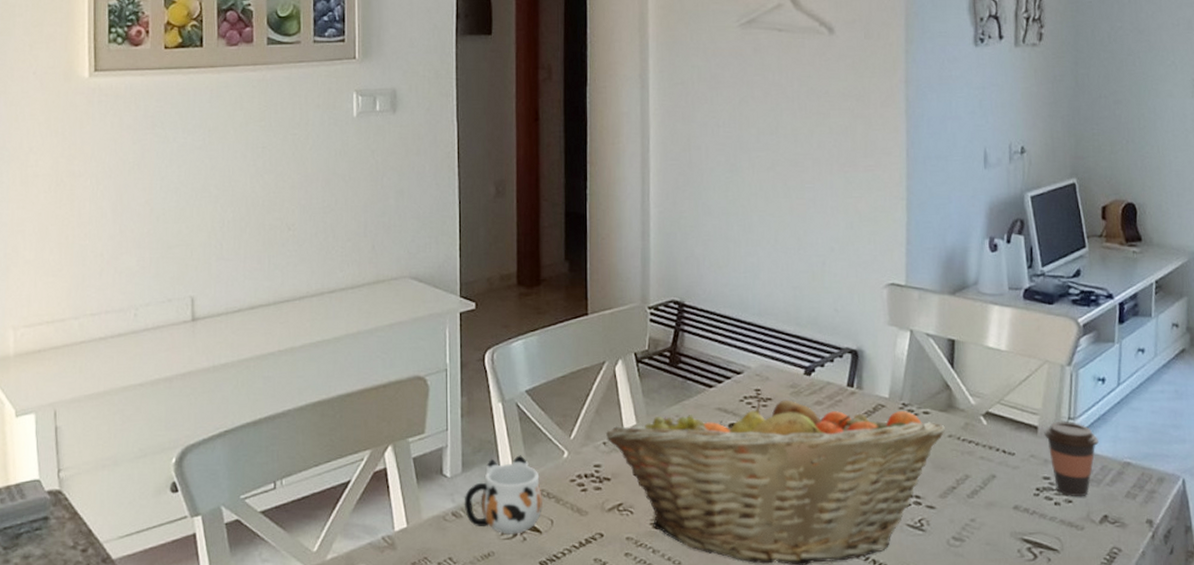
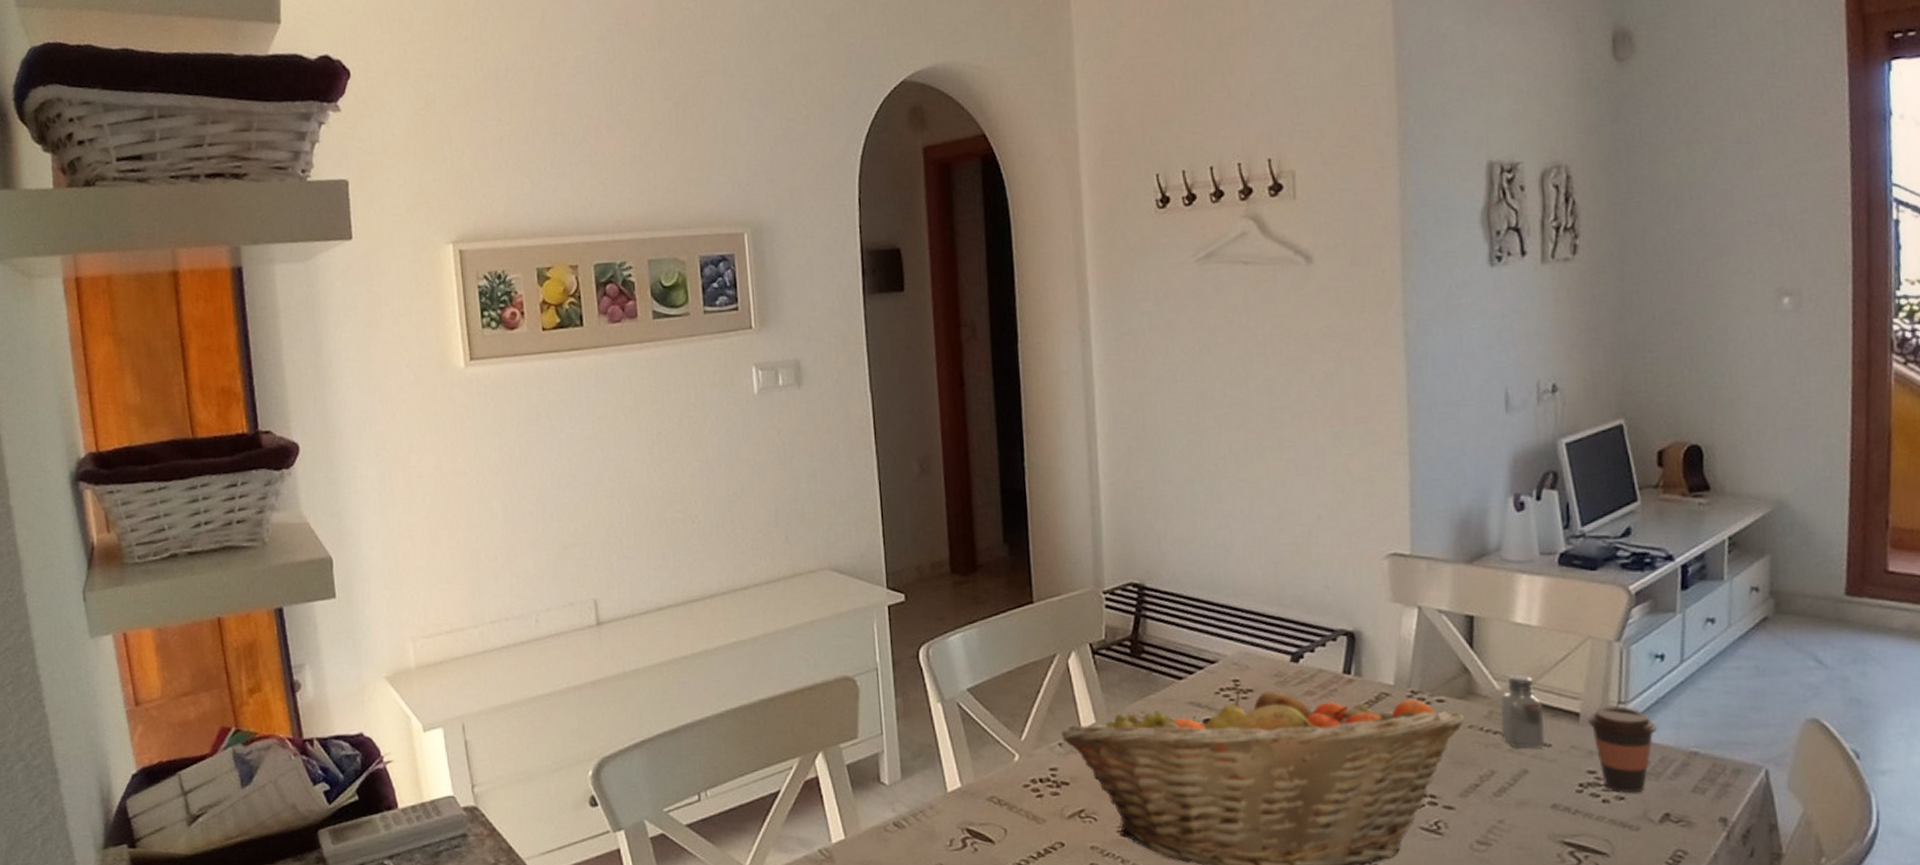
mug: present [464,455,544,535] -> none [905,759,995,845]
saltshaker: none [974,391,1010,456] -> present [1500,674,1545,748]

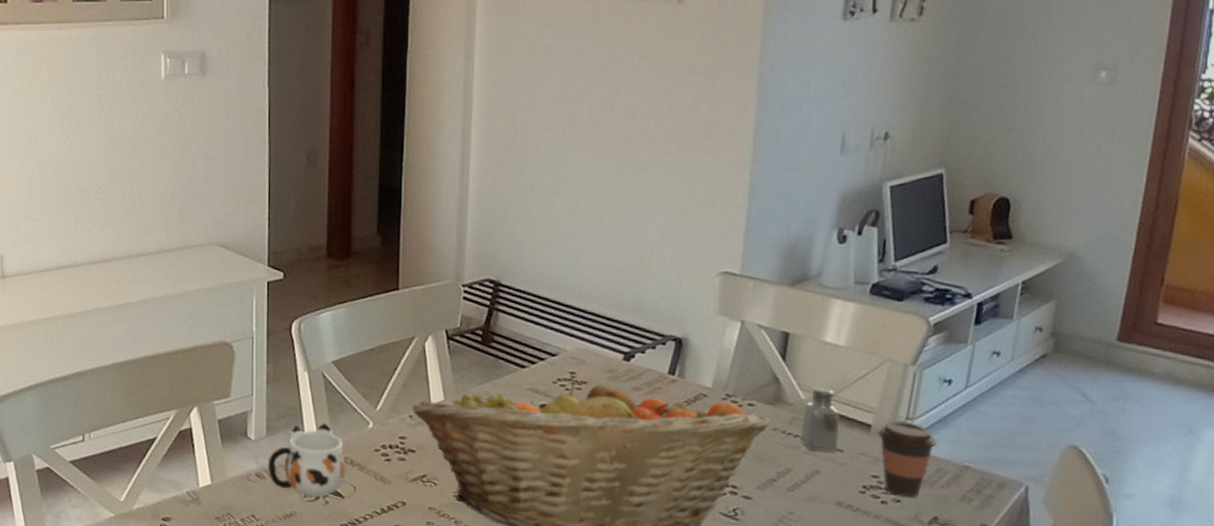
mug: none [905,759,995,845] -> present [267,423,347,497]

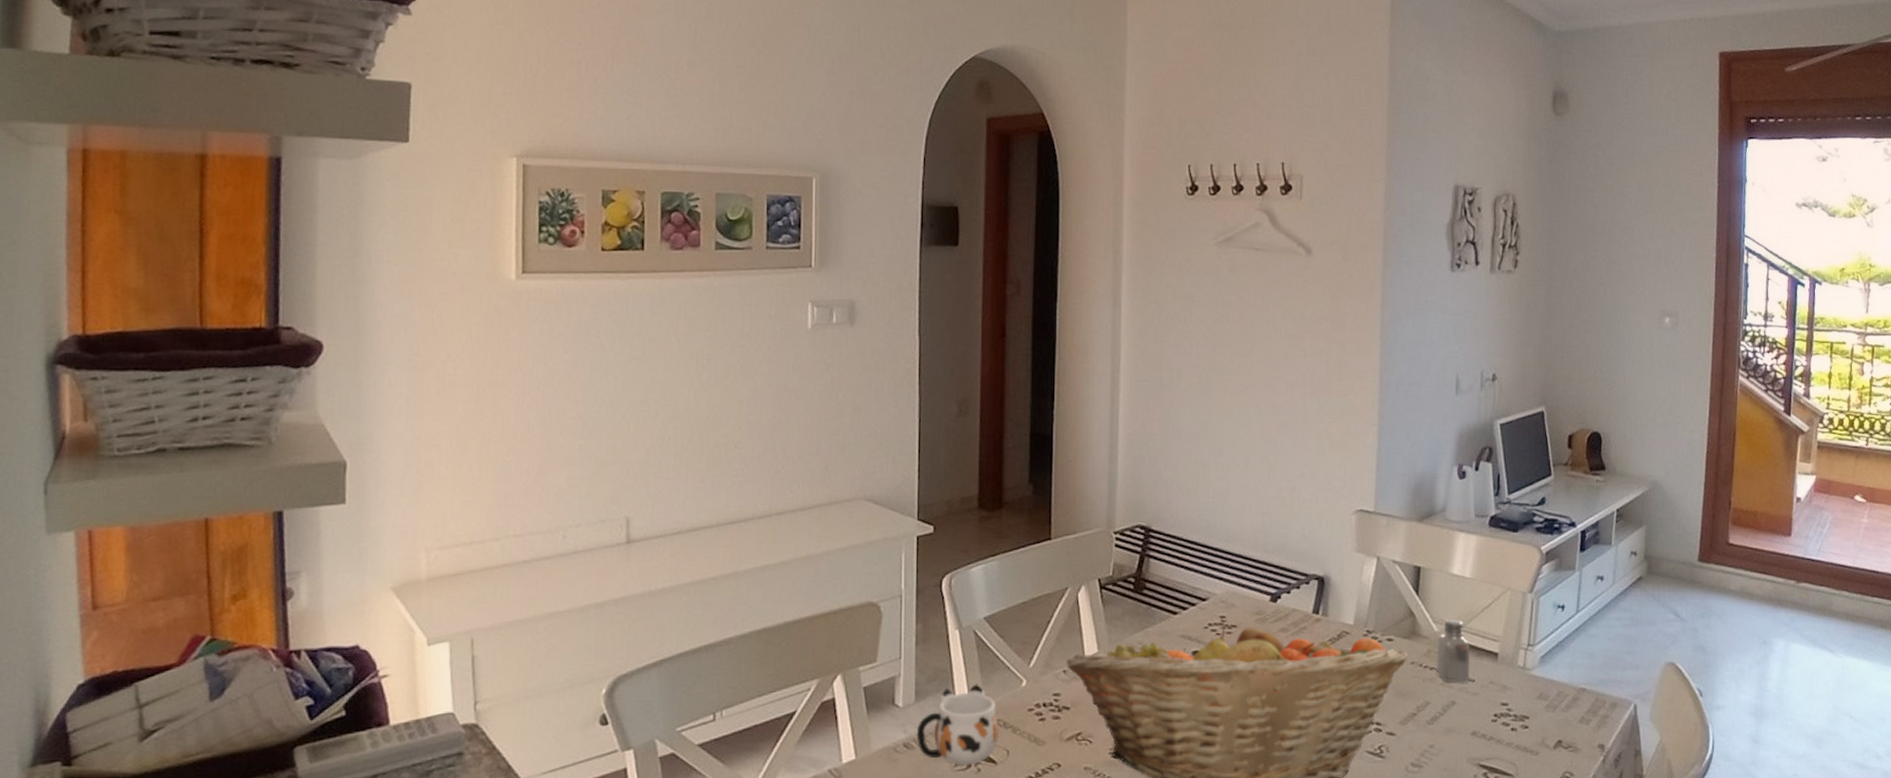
coffee cup: present [878,421,937,498] -> none [1504,648,1556,723]

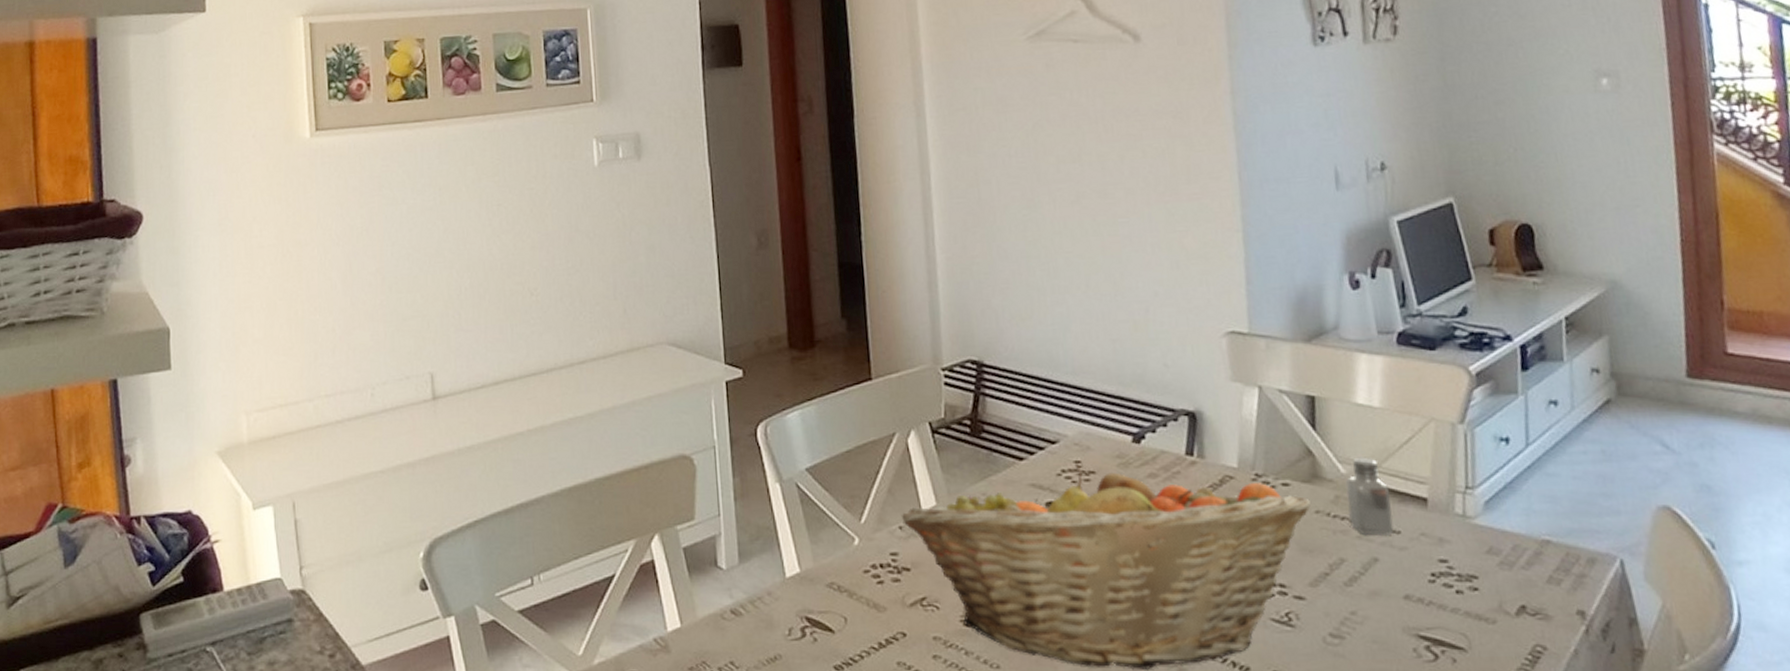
mug: present [916,684,1000,766] -> none [743,543,834,635]

